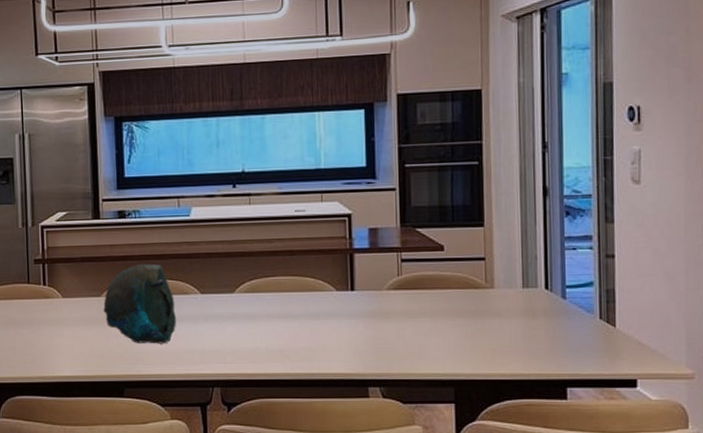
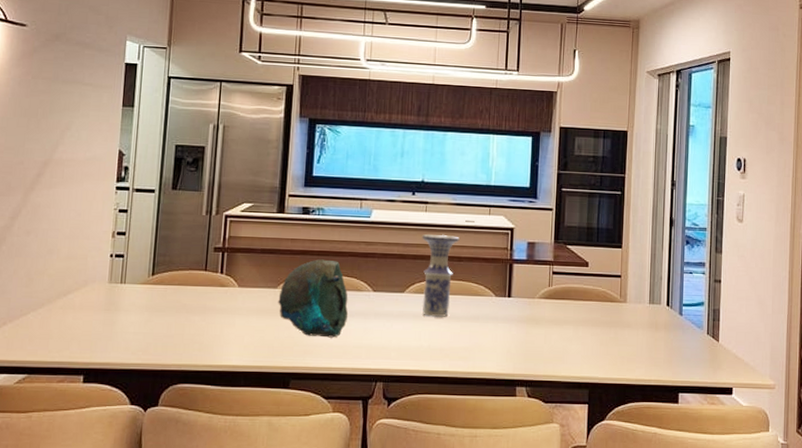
vase: none [248,228,290,317] -> present [422,233,460,317]

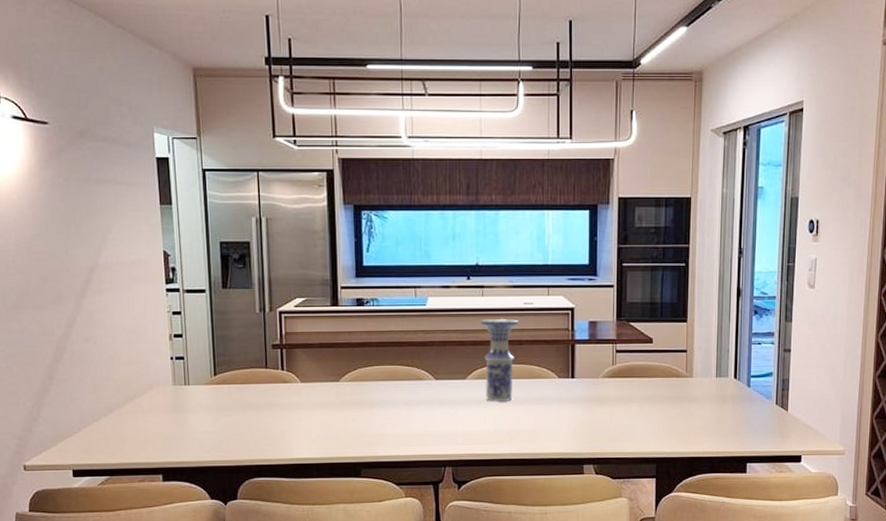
decorative bowl: present [278,259,349,338] -> none [341,350,413,427]

